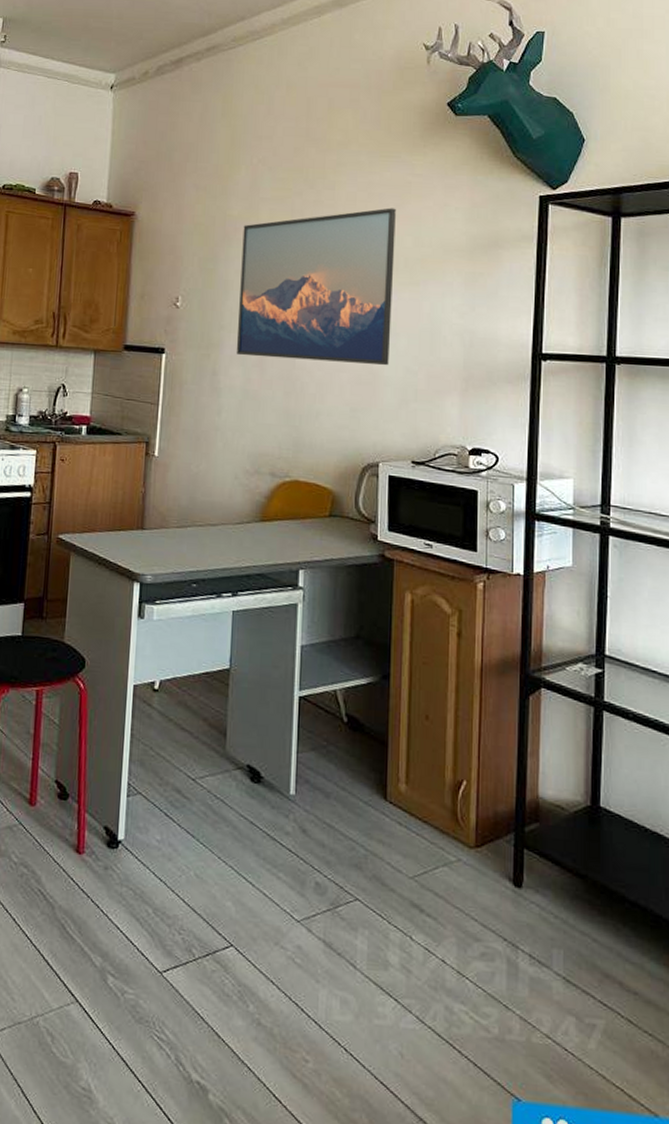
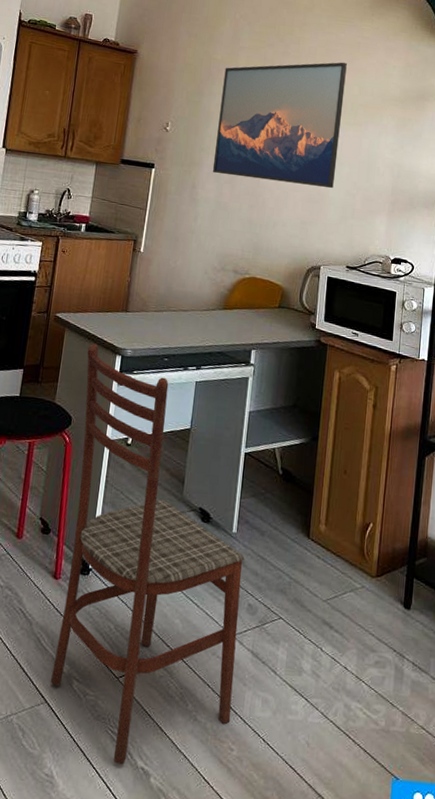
dining chair: none [81,570,307,1078] -> present [51,344,245,765]

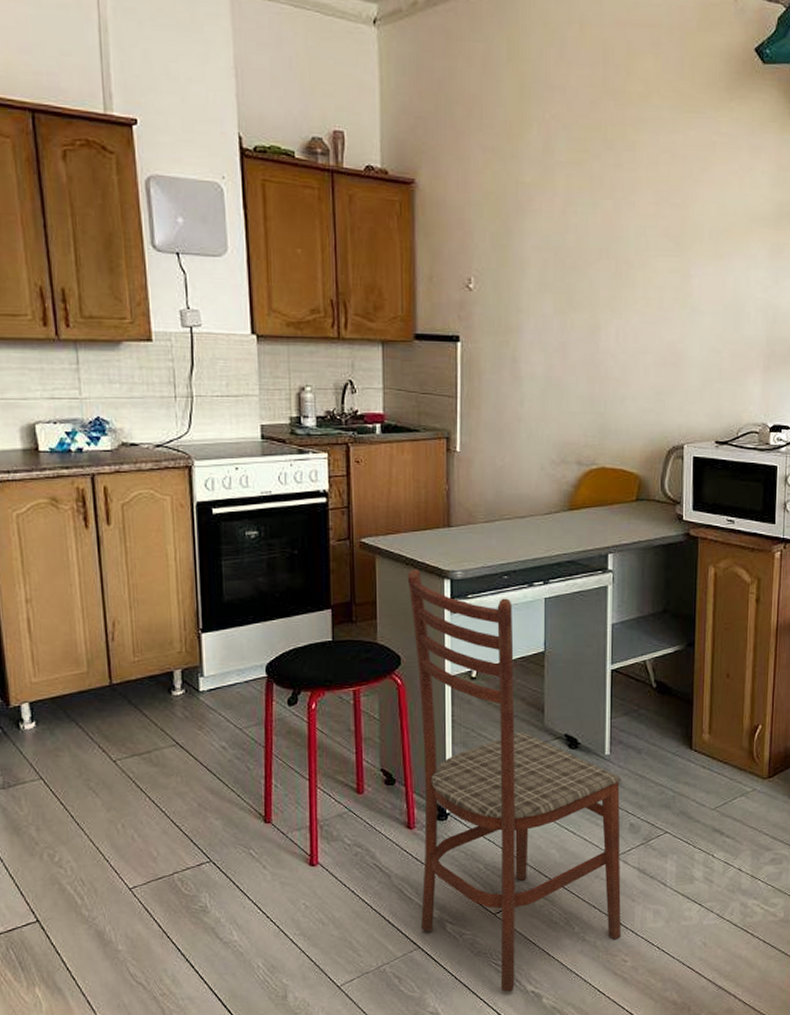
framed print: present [212,62,347,189] -> none [536,172,700,346]

